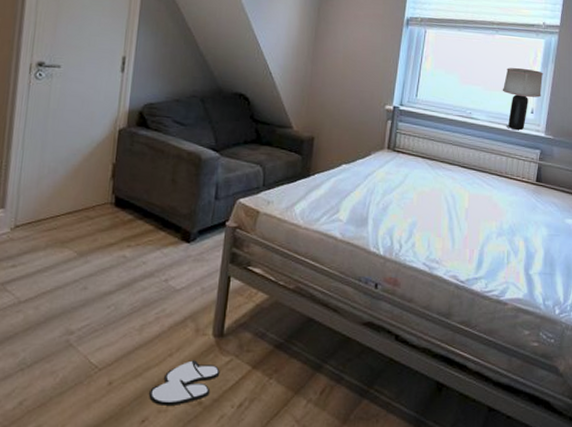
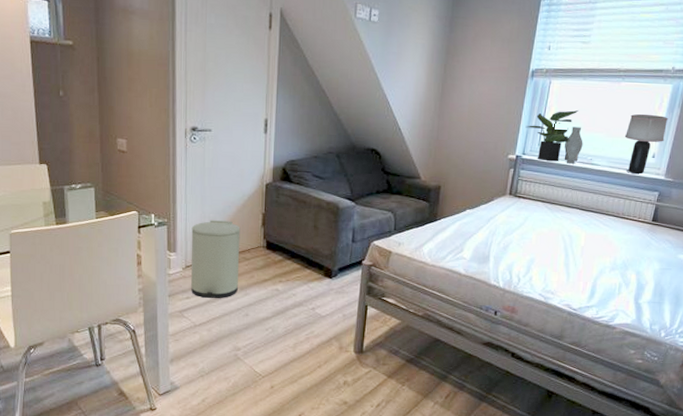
pedal bin: none [19,170,86,267] -> present [190,220,241,298]
slippers: present [149,360,220,405] -> none [304,371,361,404]
potted plant: none [402,61,455,114] -> present [525,110,579,161]
vase: none [443,78,461,117] -> present [564,127,583,164]

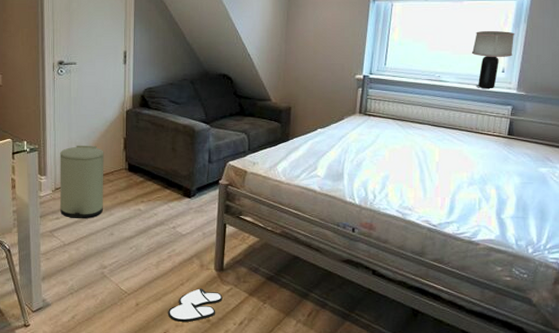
slippers: none [304,371,361,404] -> present [168,288,223,322]
potted plant: present [525,110,579,161] -> none [371,30,423,79]
vase: present [564,127,583,164] -> none [411,46,430,81]

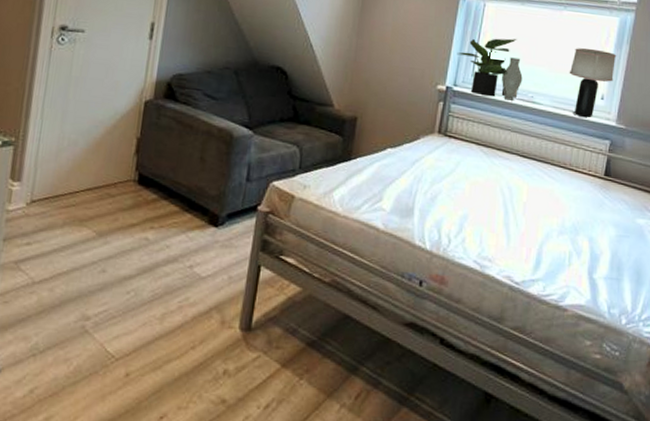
pedal bin: present [59,145,104,218] -> none [34,142,108,247]
slippers: present [168,288,223,322] -> none [169,354,246,403]
potted plant: none [371,30,423,79] -> present [457,38,517,96]
vase: none [411,46,430,81] -> present [501,57,523,101]

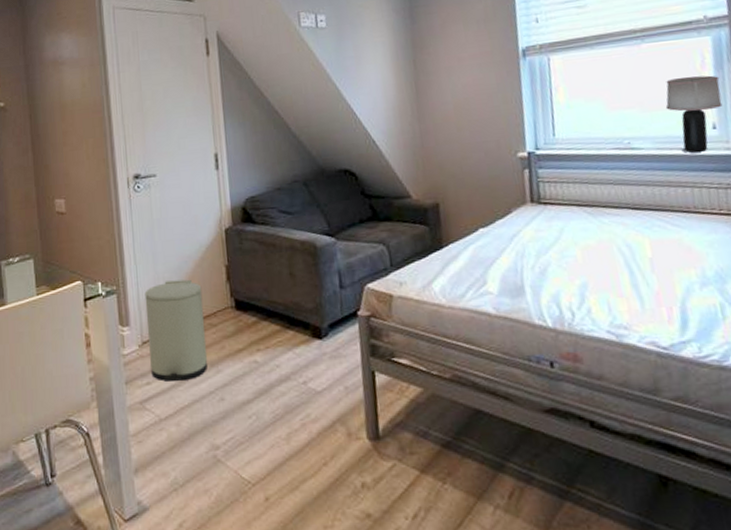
pedal bin: none [34,142,108,247] -> present [144,279,208,382]
potted plant: present [457,38,517,96] -> none [530,86,595,153]
vase: present [501,57,523,101] -> none [587,105,613,153]

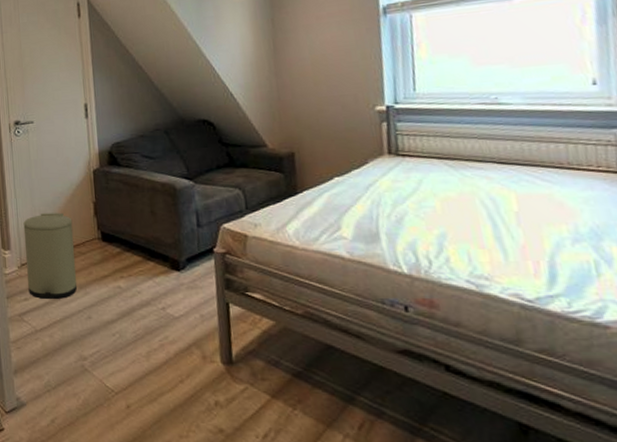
table lamp: present [665,75,723,154] -> none [538,30,605,110]

